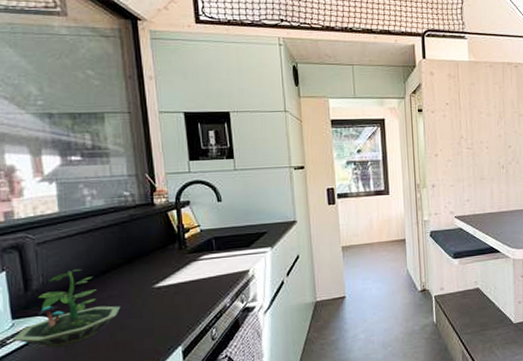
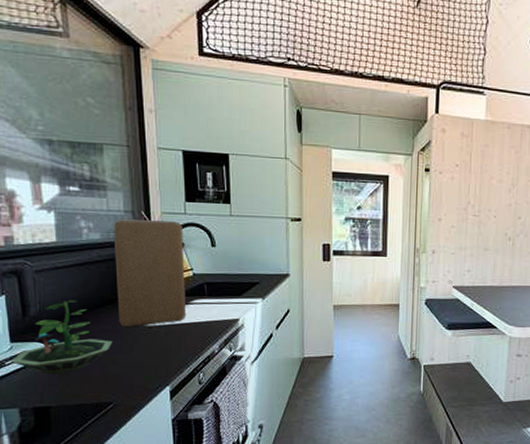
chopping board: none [117,180,195,291] -> present [113,219,186,327]

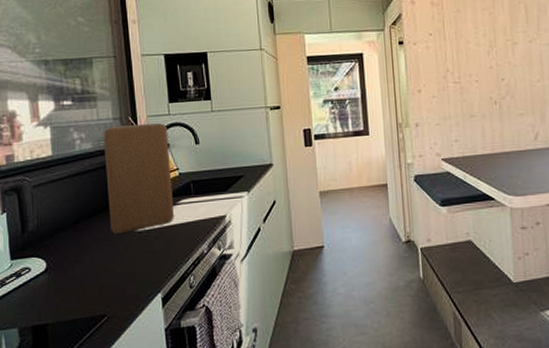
terrarium: present [11,300,113,374] -> none [11,211,105,290]

